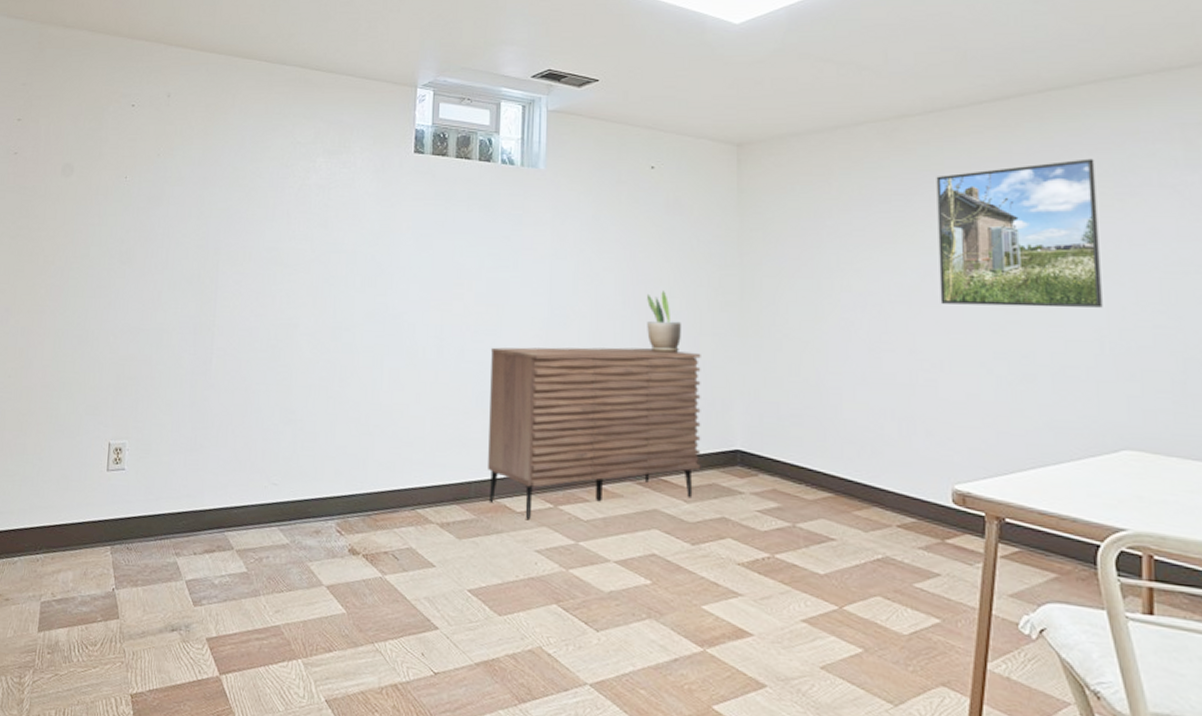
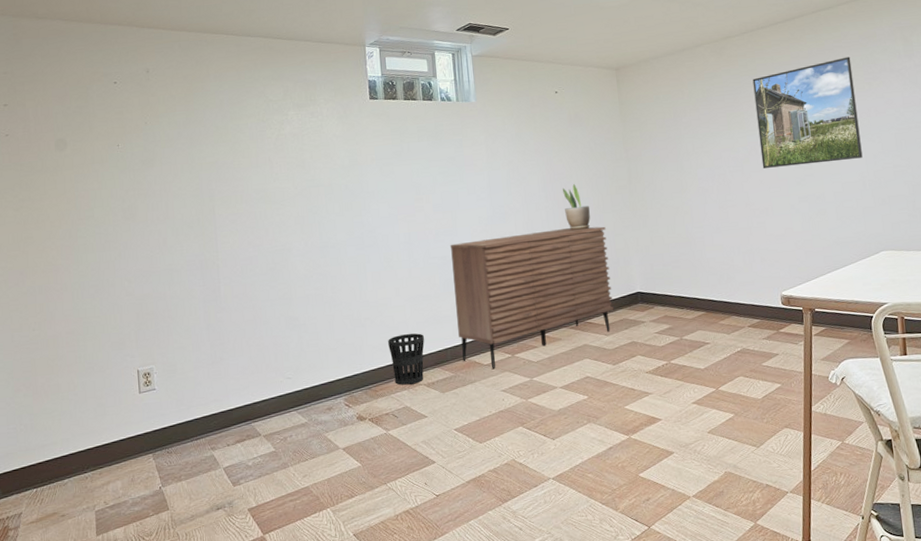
wastebasket: none [398,453,444,521] -> present [388,333,425,386]

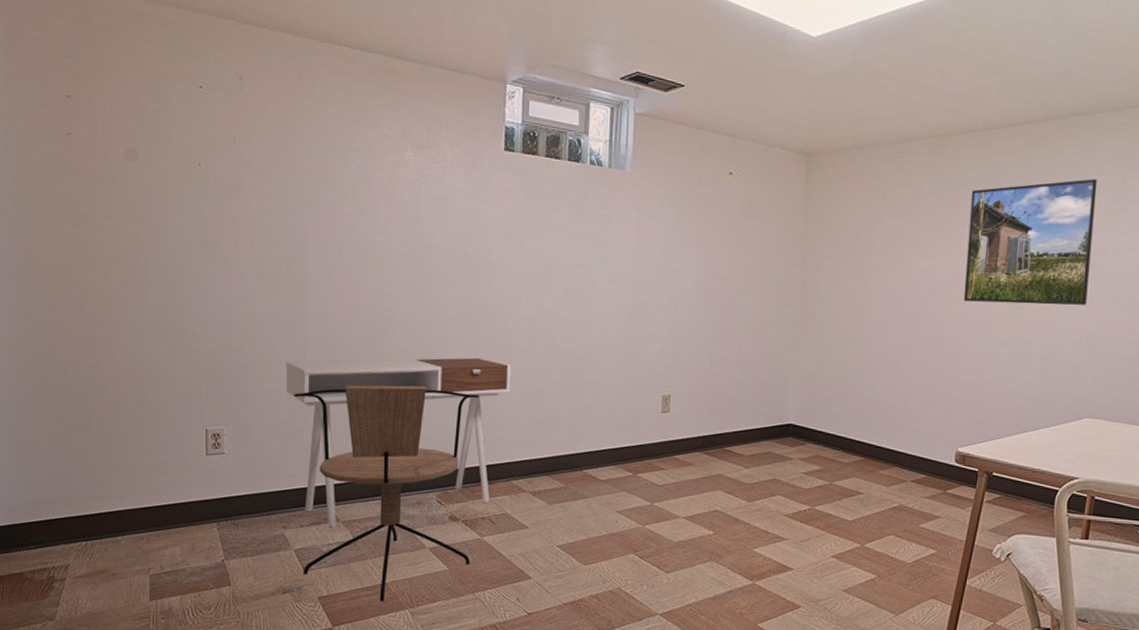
desk: none [203,273,398,442] -> present [286,357,512,527]
office chair: none [211,305,380,505] -> present [293,385,479,602]
wastebasket: present [388,333,425,386] -> none [493,432,535,490]
sideboard: present [450,226,614,370] -> none [575,337,765,487]
potted plant: present [563,184,590,230] -> none [719,288,749,343]

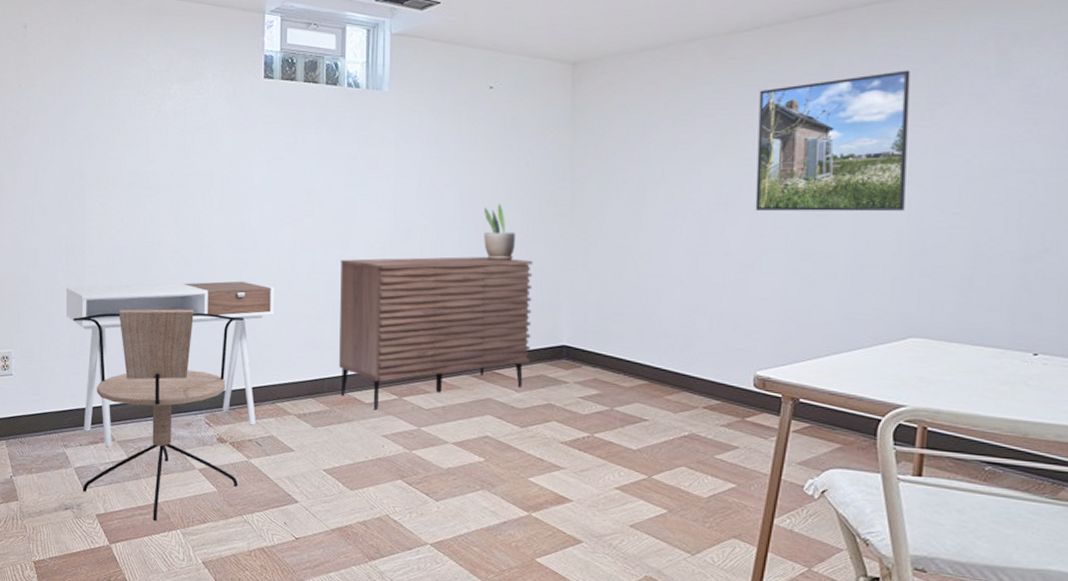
sideboard: none [575,337,765,487] -> present [339,257,533,410]
potted plant: none [719,288,749,343] -> present [484,204,515,261]

